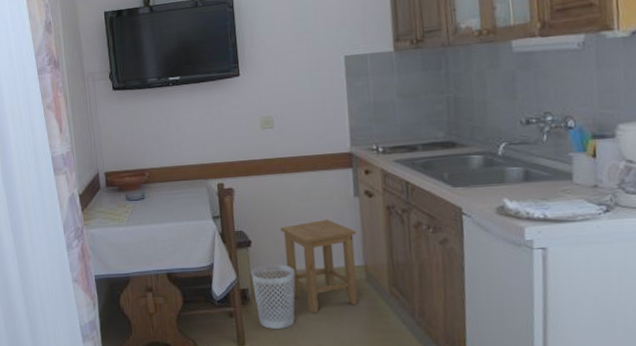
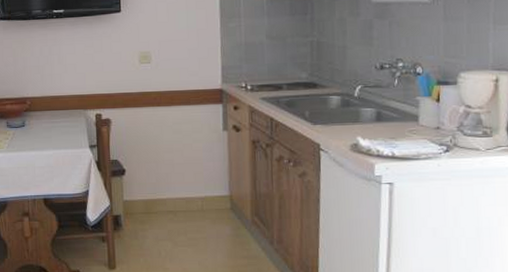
wastebasket: present [251,264,295,329] -> none [124,192,165,254]
stool: present [281,219,358,313] -> none [154,150,224,239]

